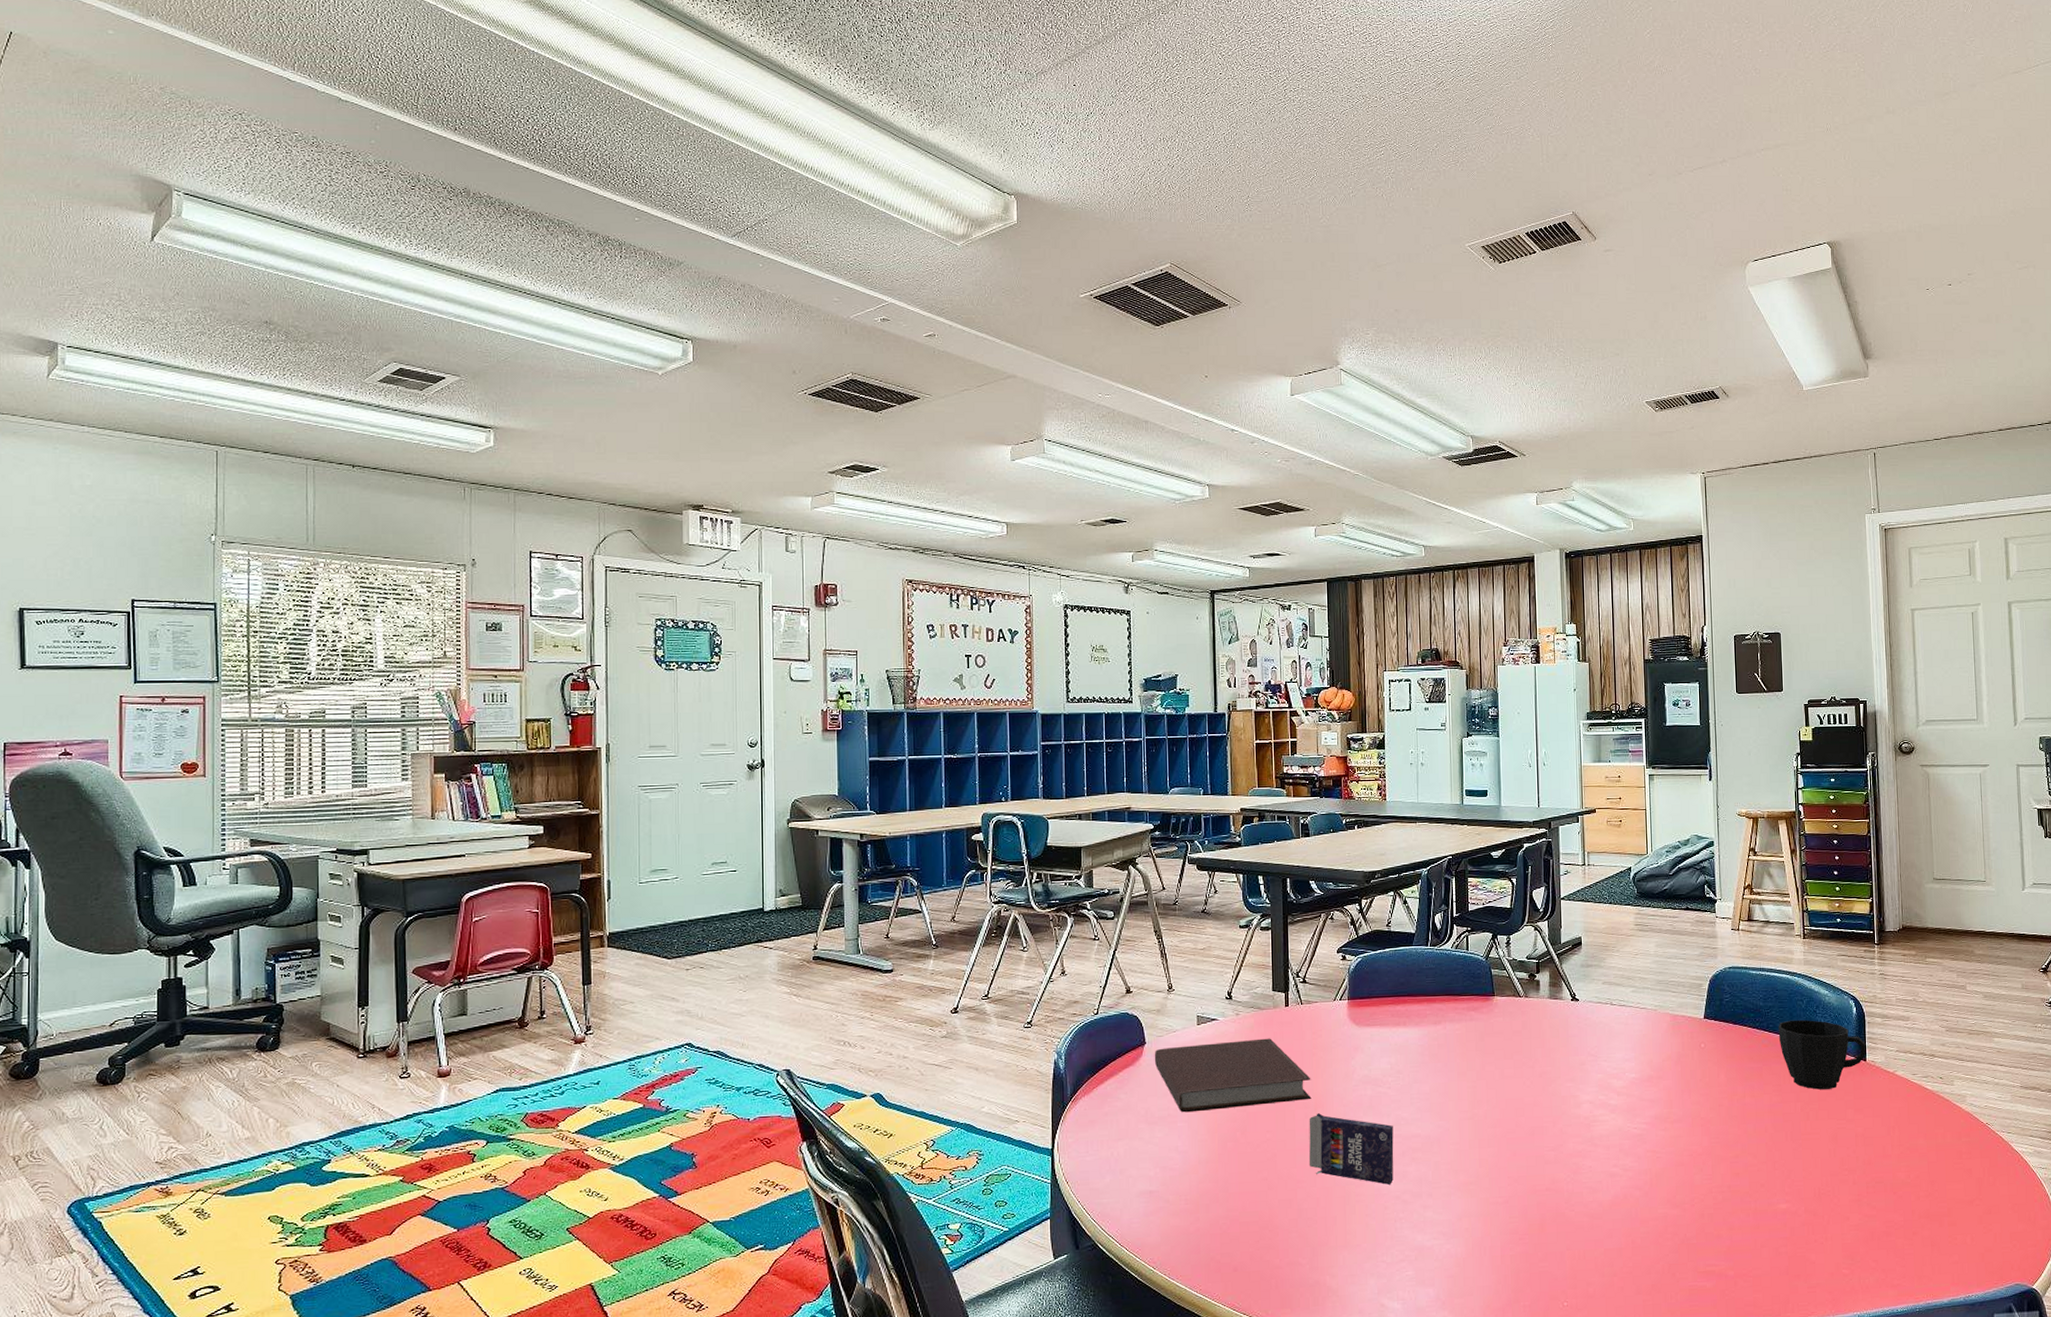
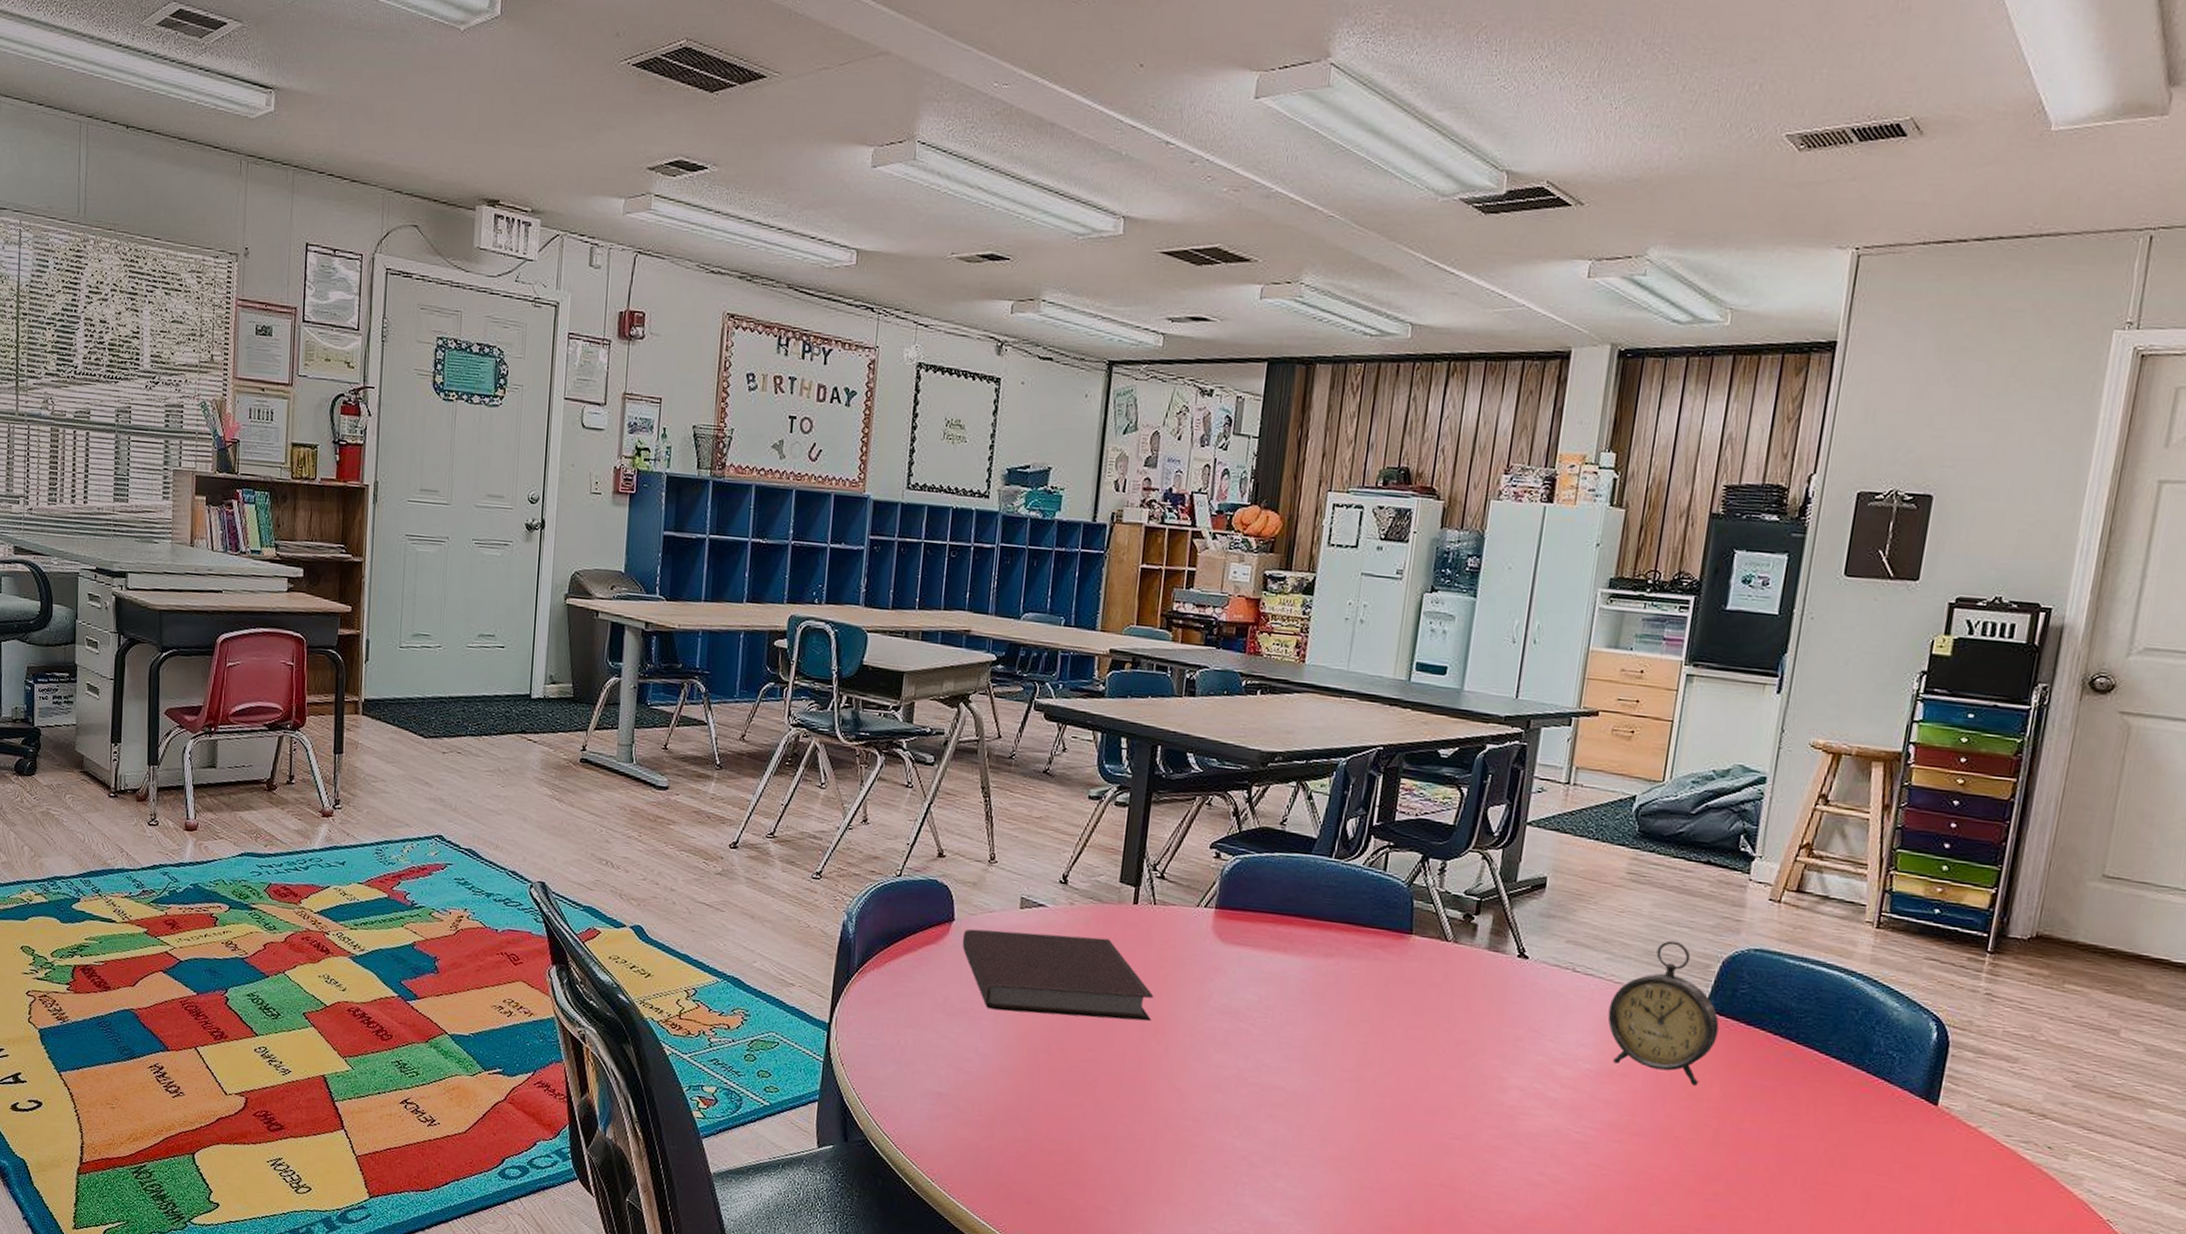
crayon box: present [1308,1113,1394,1185] -> none [1136,1039,1251,1141]
alarm clock: none [1640,970,1716,1076] -> present [1607,940,1719,1086]
cup: present [1778,1019,1866,1090] -> none [1810,1032,1943,1133]

